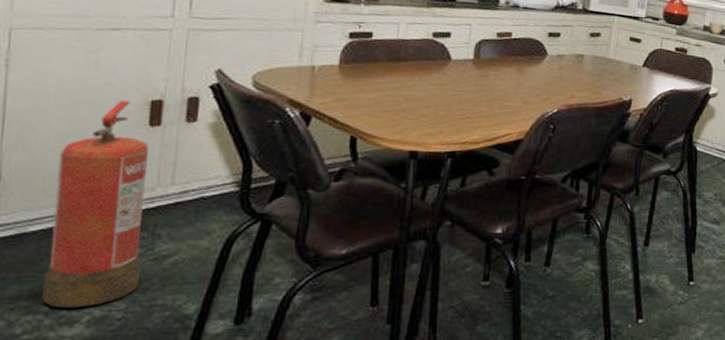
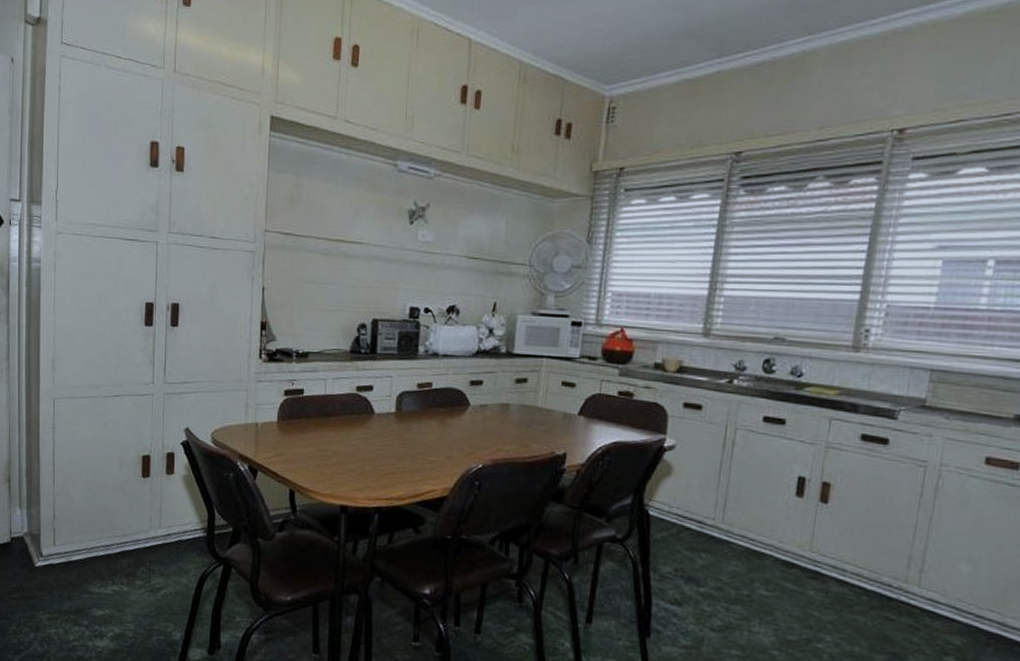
fire extinguisher: present [42,100,149,308] -> none [83,455,143,625]

